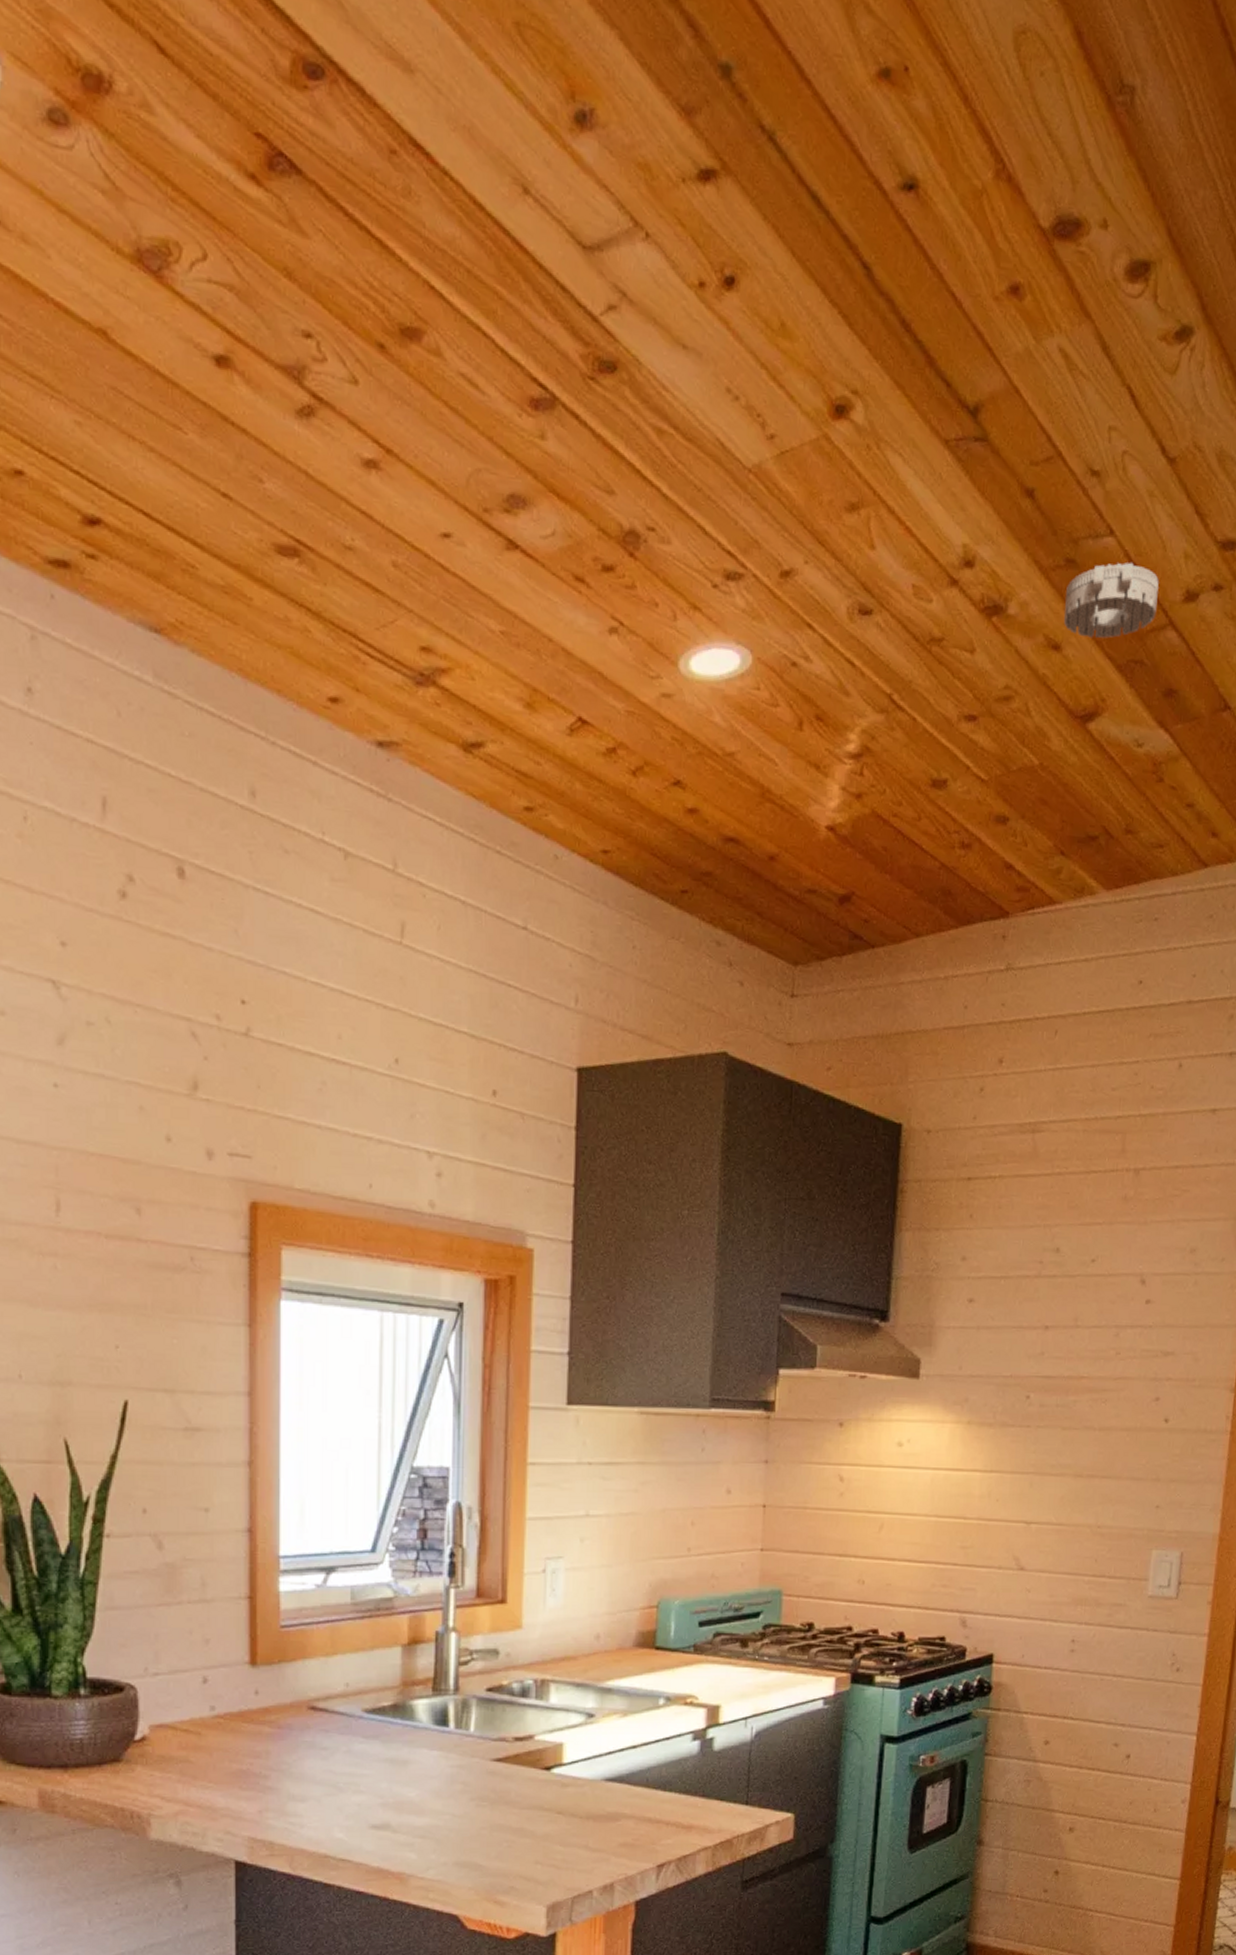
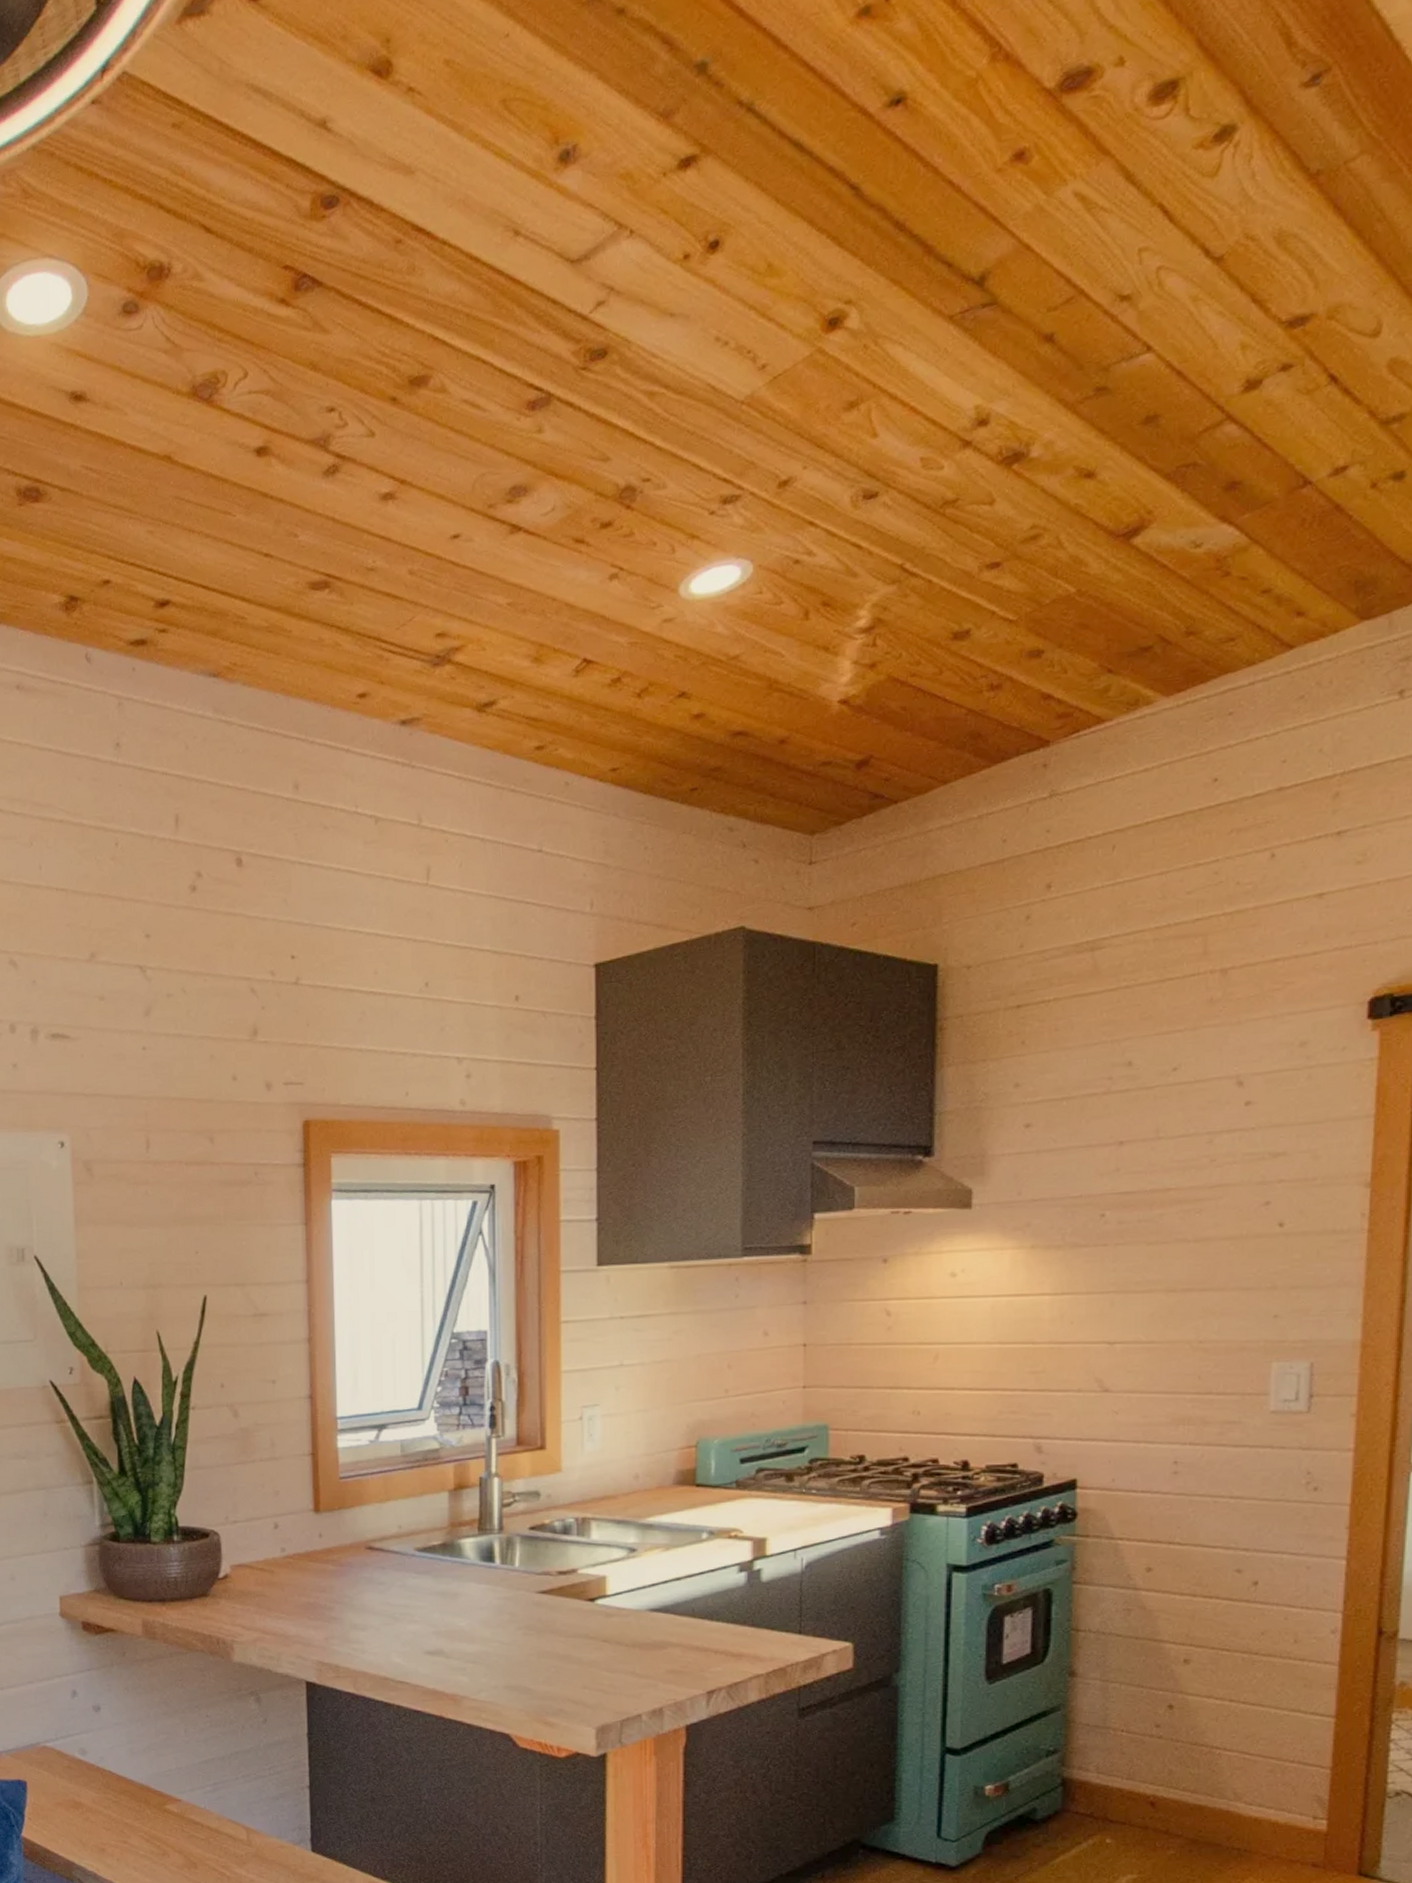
smoke detector: present [1063,562,1159,639] -> none [1096,370,1211,458]

